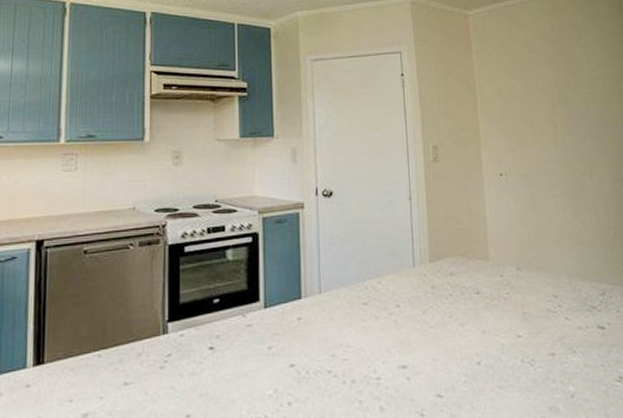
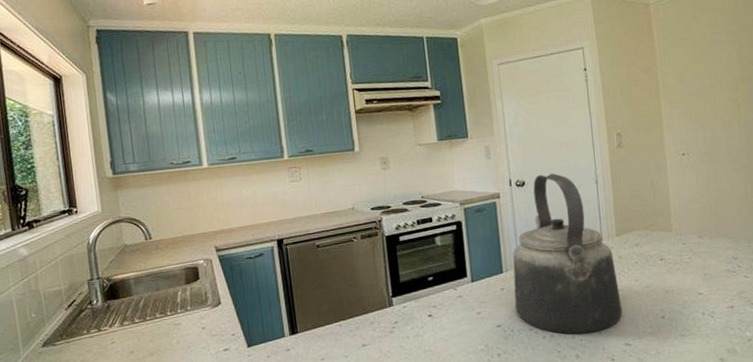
kettle: none [312,185,434,381] -> present [513,173,622,335]

